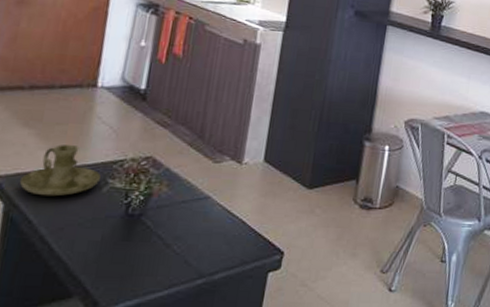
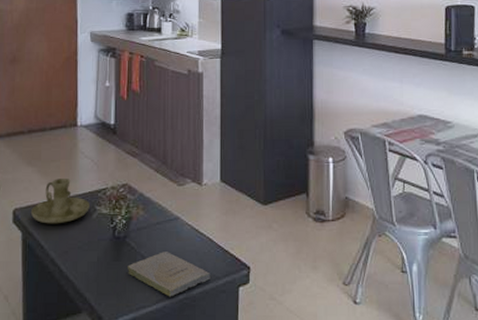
book: none [136,233,238,282] -> present [126,252,211,297]

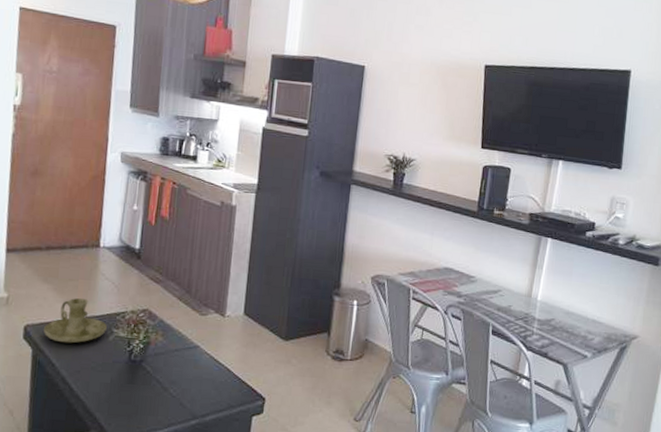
book: present [126,252,211,297] -> none [140,378,226,422]

